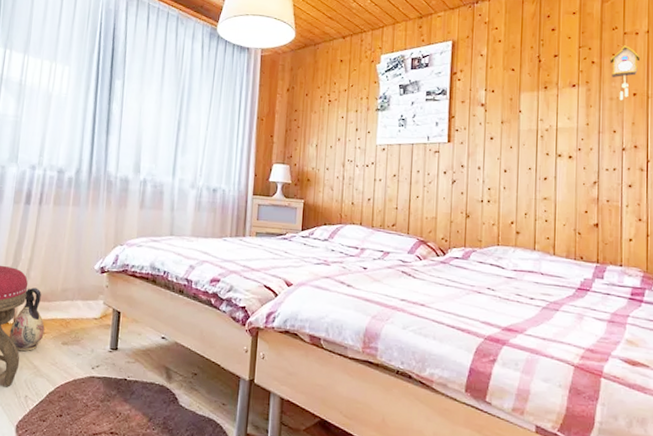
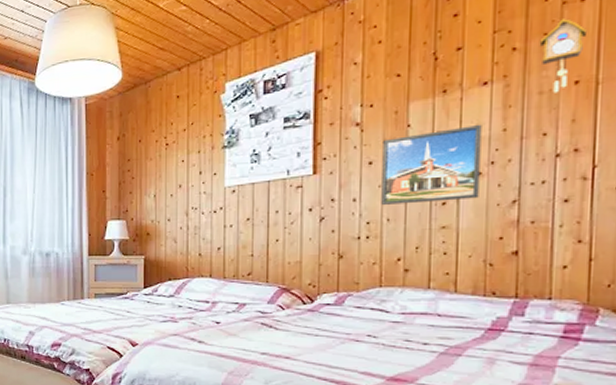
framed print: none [499,117,572,177] -> present [381,124,482,205]

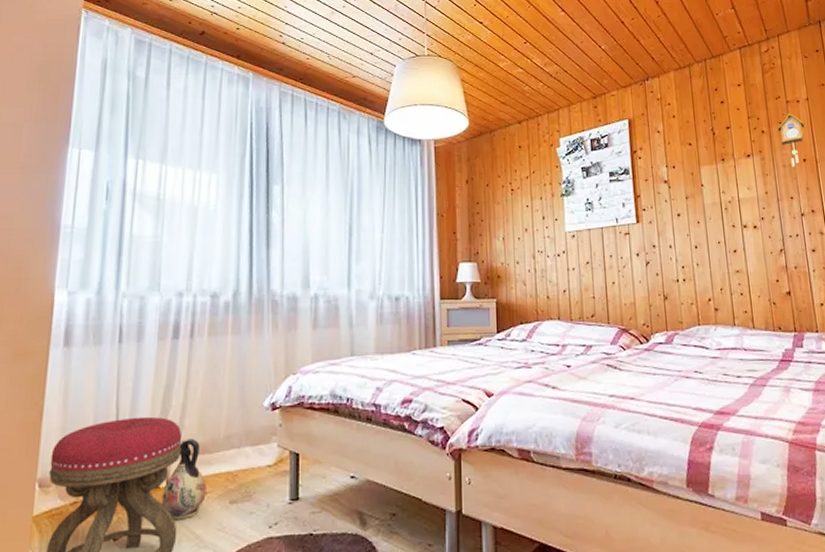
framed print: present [381,124,482,205] -> none [686,187,758,251]

